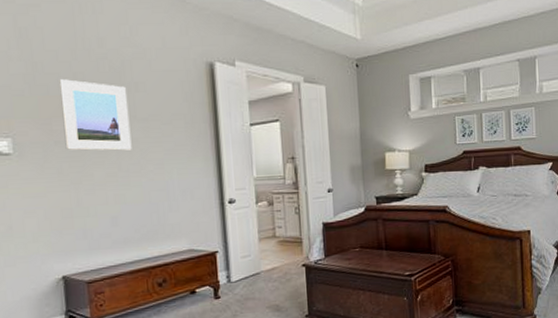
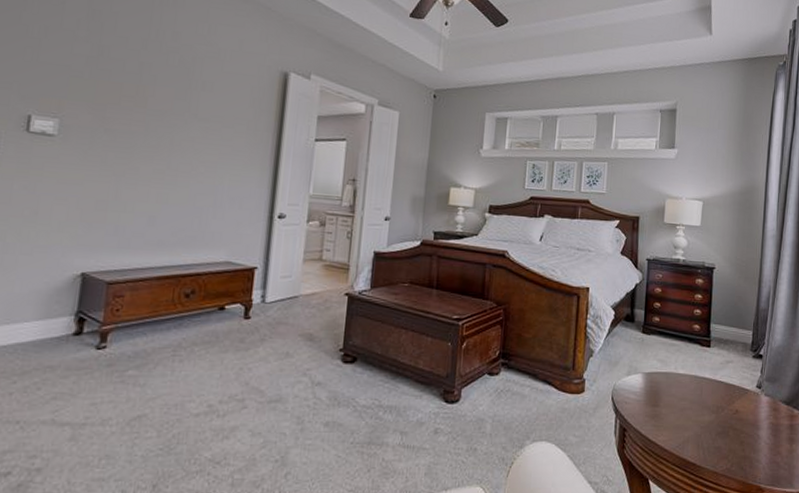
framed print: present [59,79,132,151] -> none [115,67,192,149]

